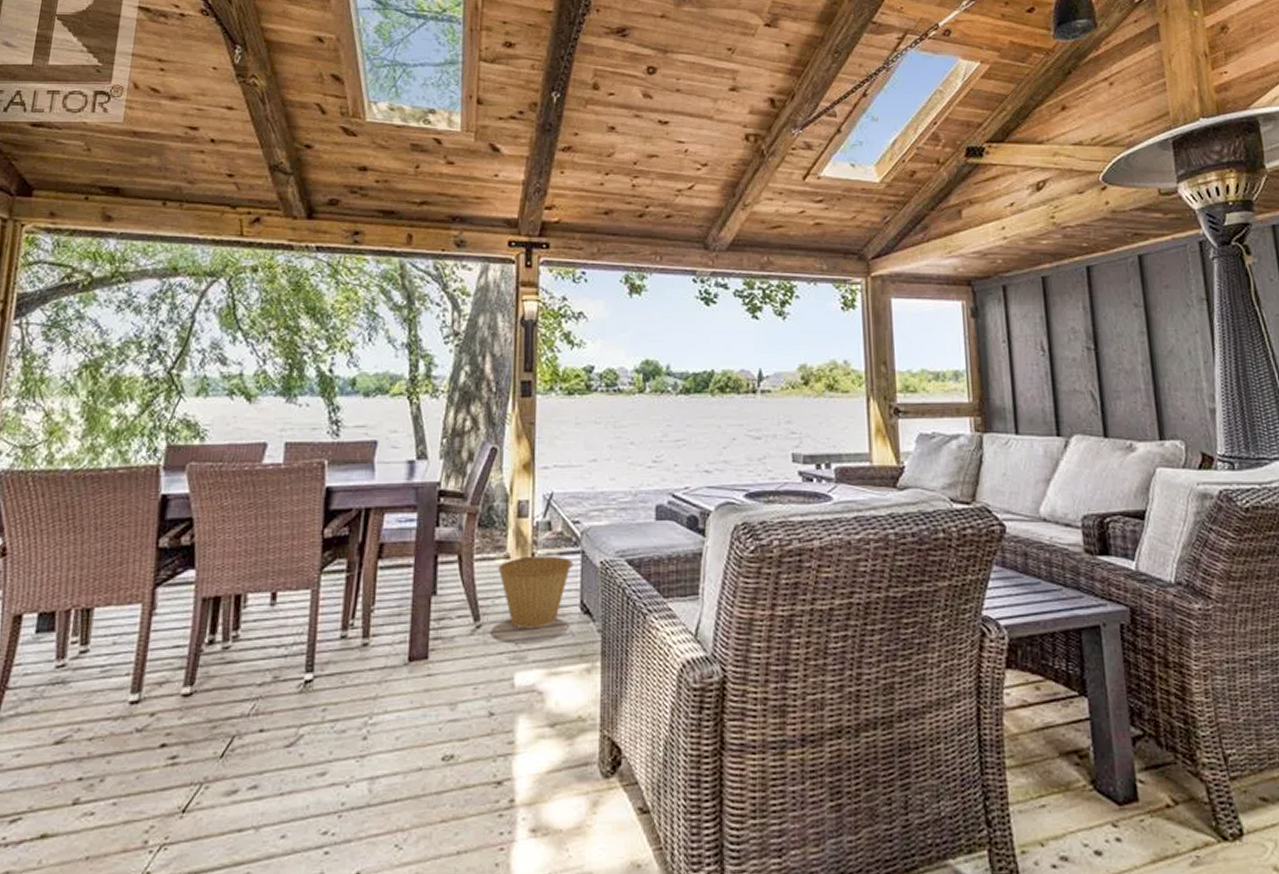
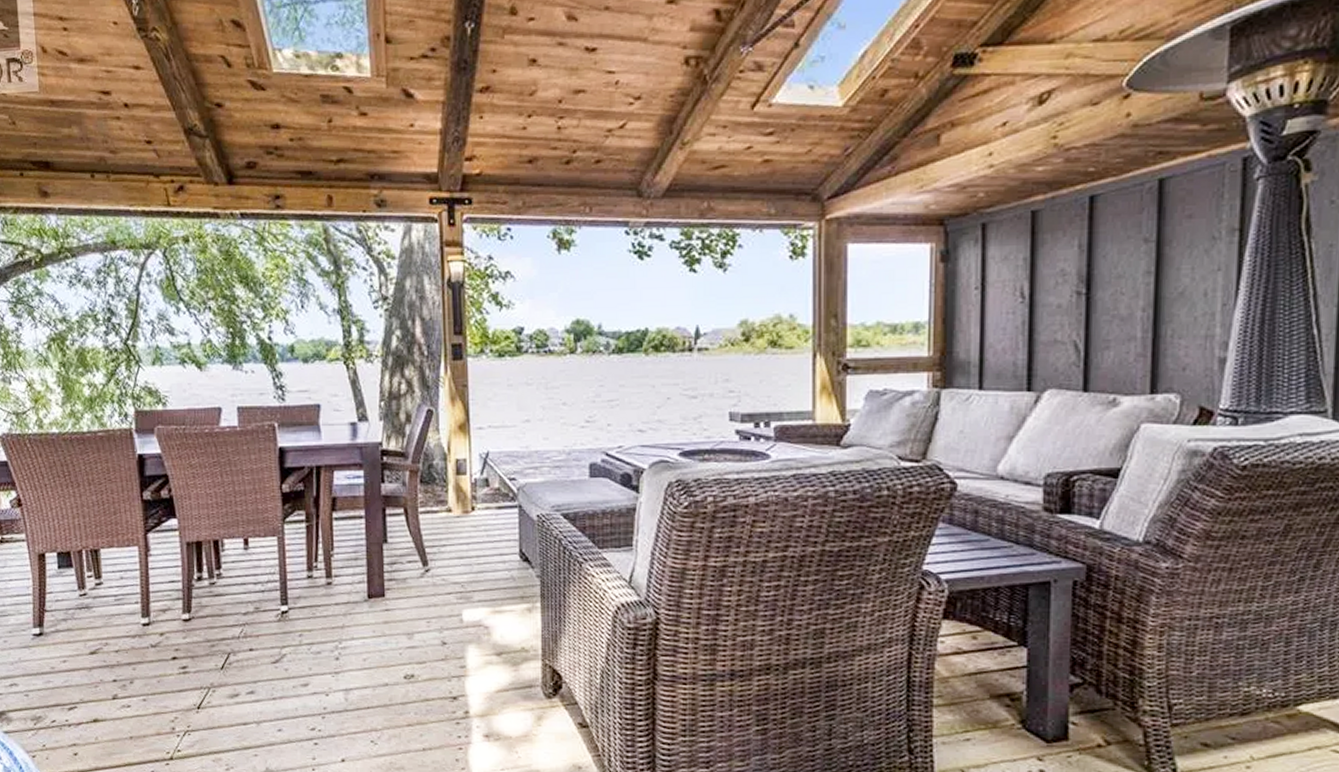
basket: present [498,555,574,629] -> none [441,509,512,574]

